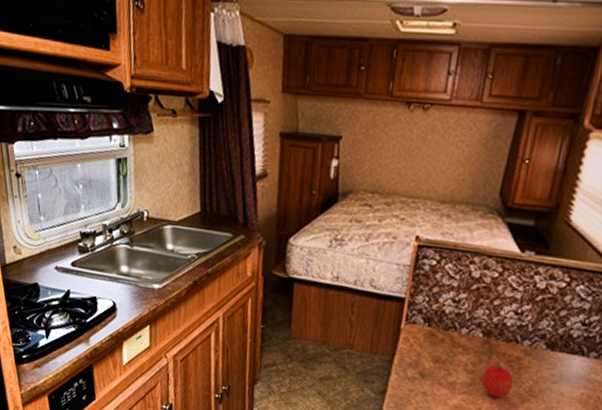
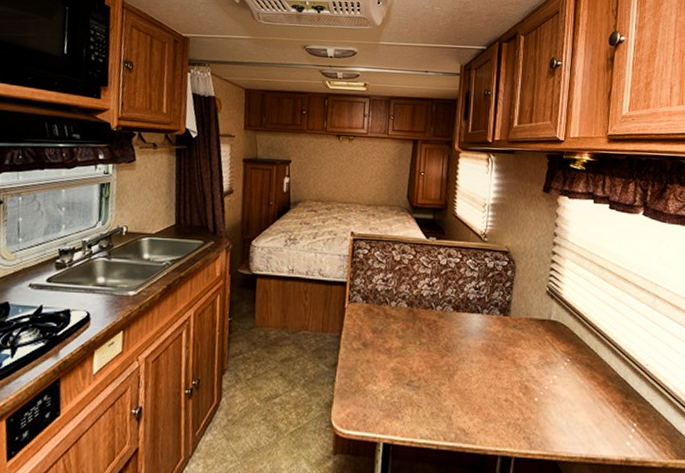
fruit: present [481,365,515,399] -> none [410,330,434,357]

